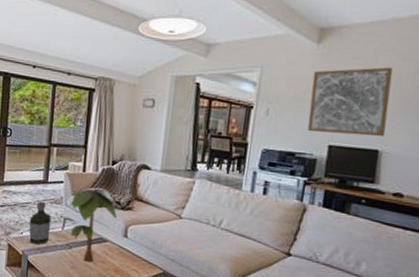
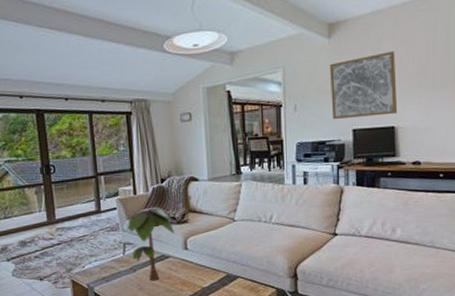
bottle: present [29,201,52,245] -> none [89,231,112,275]

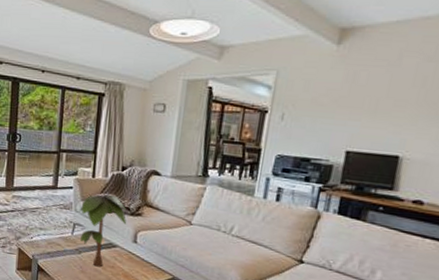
wall art: present [329,51,398,120] -> none [324,69,419,143]

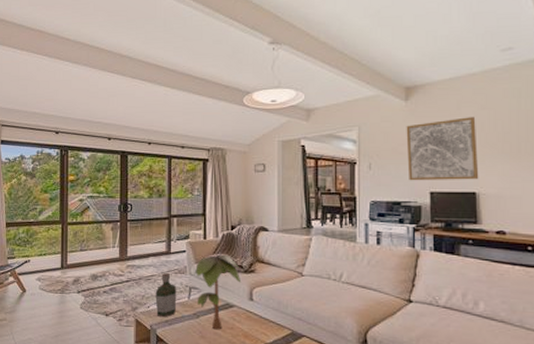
bottle: none [38,206,61,249] -> present [155,272,177,317]
wall art: none [324,69,419,143] -> present [406,117,479,181]

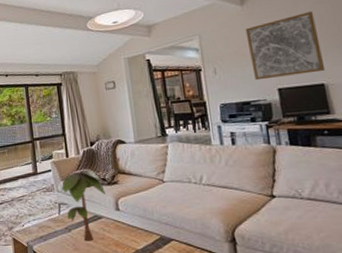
bottle: present [155,272,177,317] -> none [28,191,49,233]

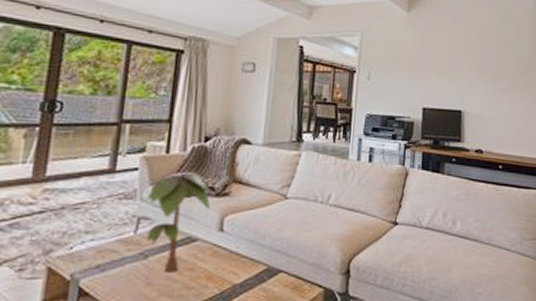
wall art: present [245,12,326,81] -> none [404,35,467,99]

